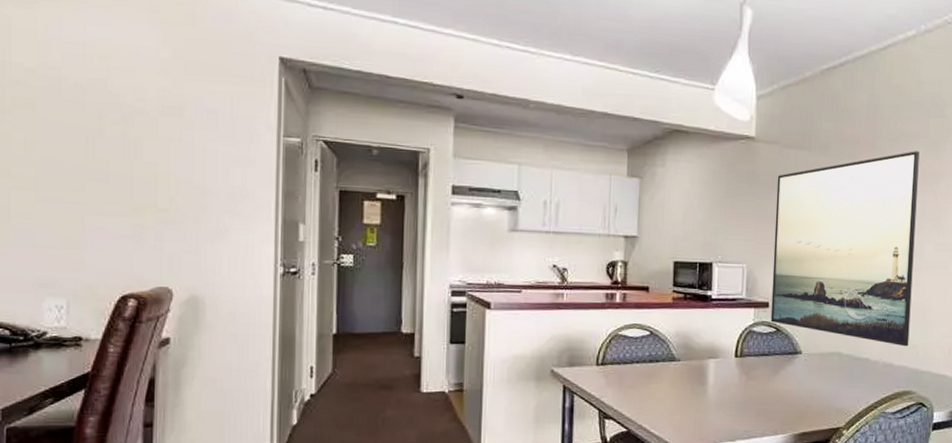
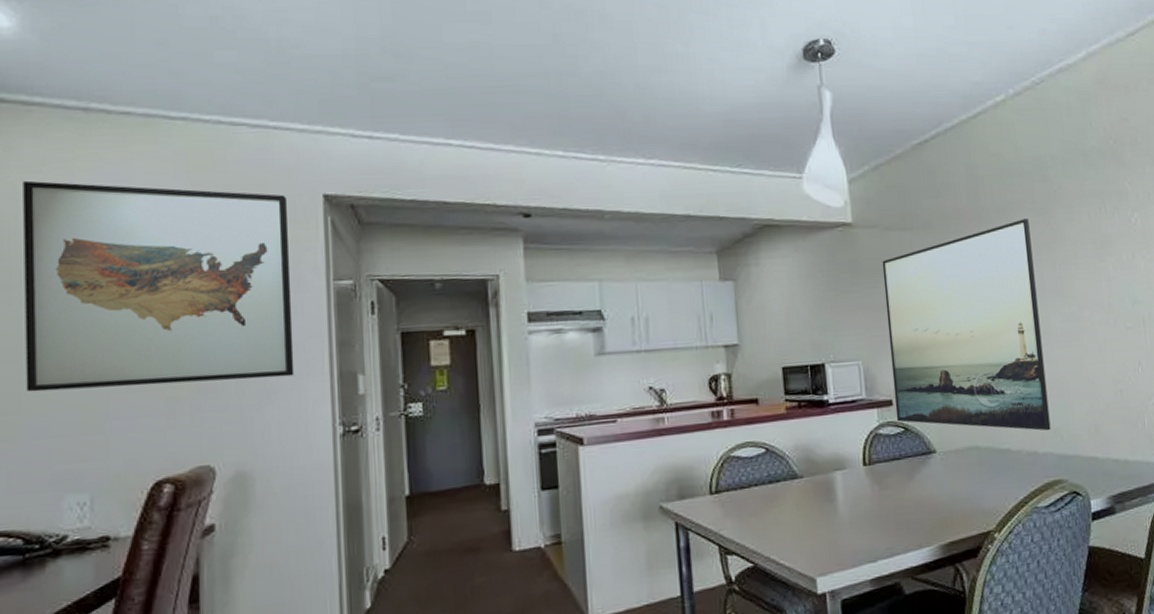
wall art: none [15,15,247,218] -> present [23,180,295,392]

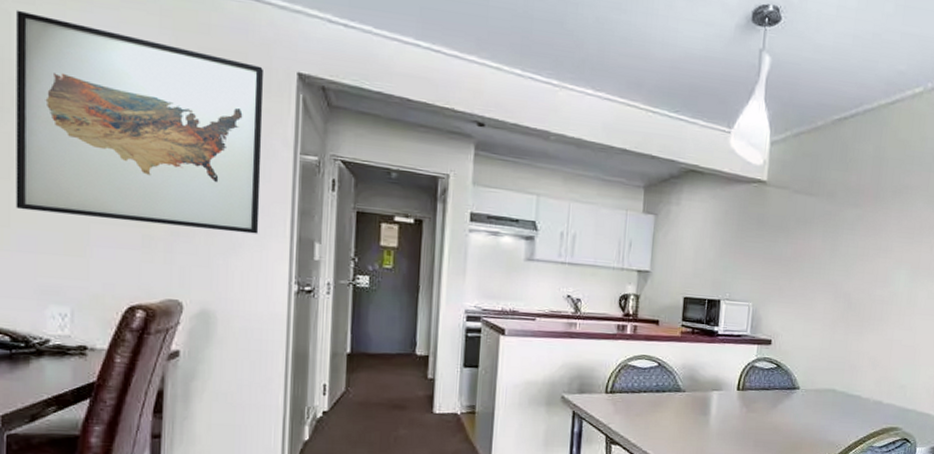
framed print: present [882,218,1051,431] -> none [772,203,919,387]

